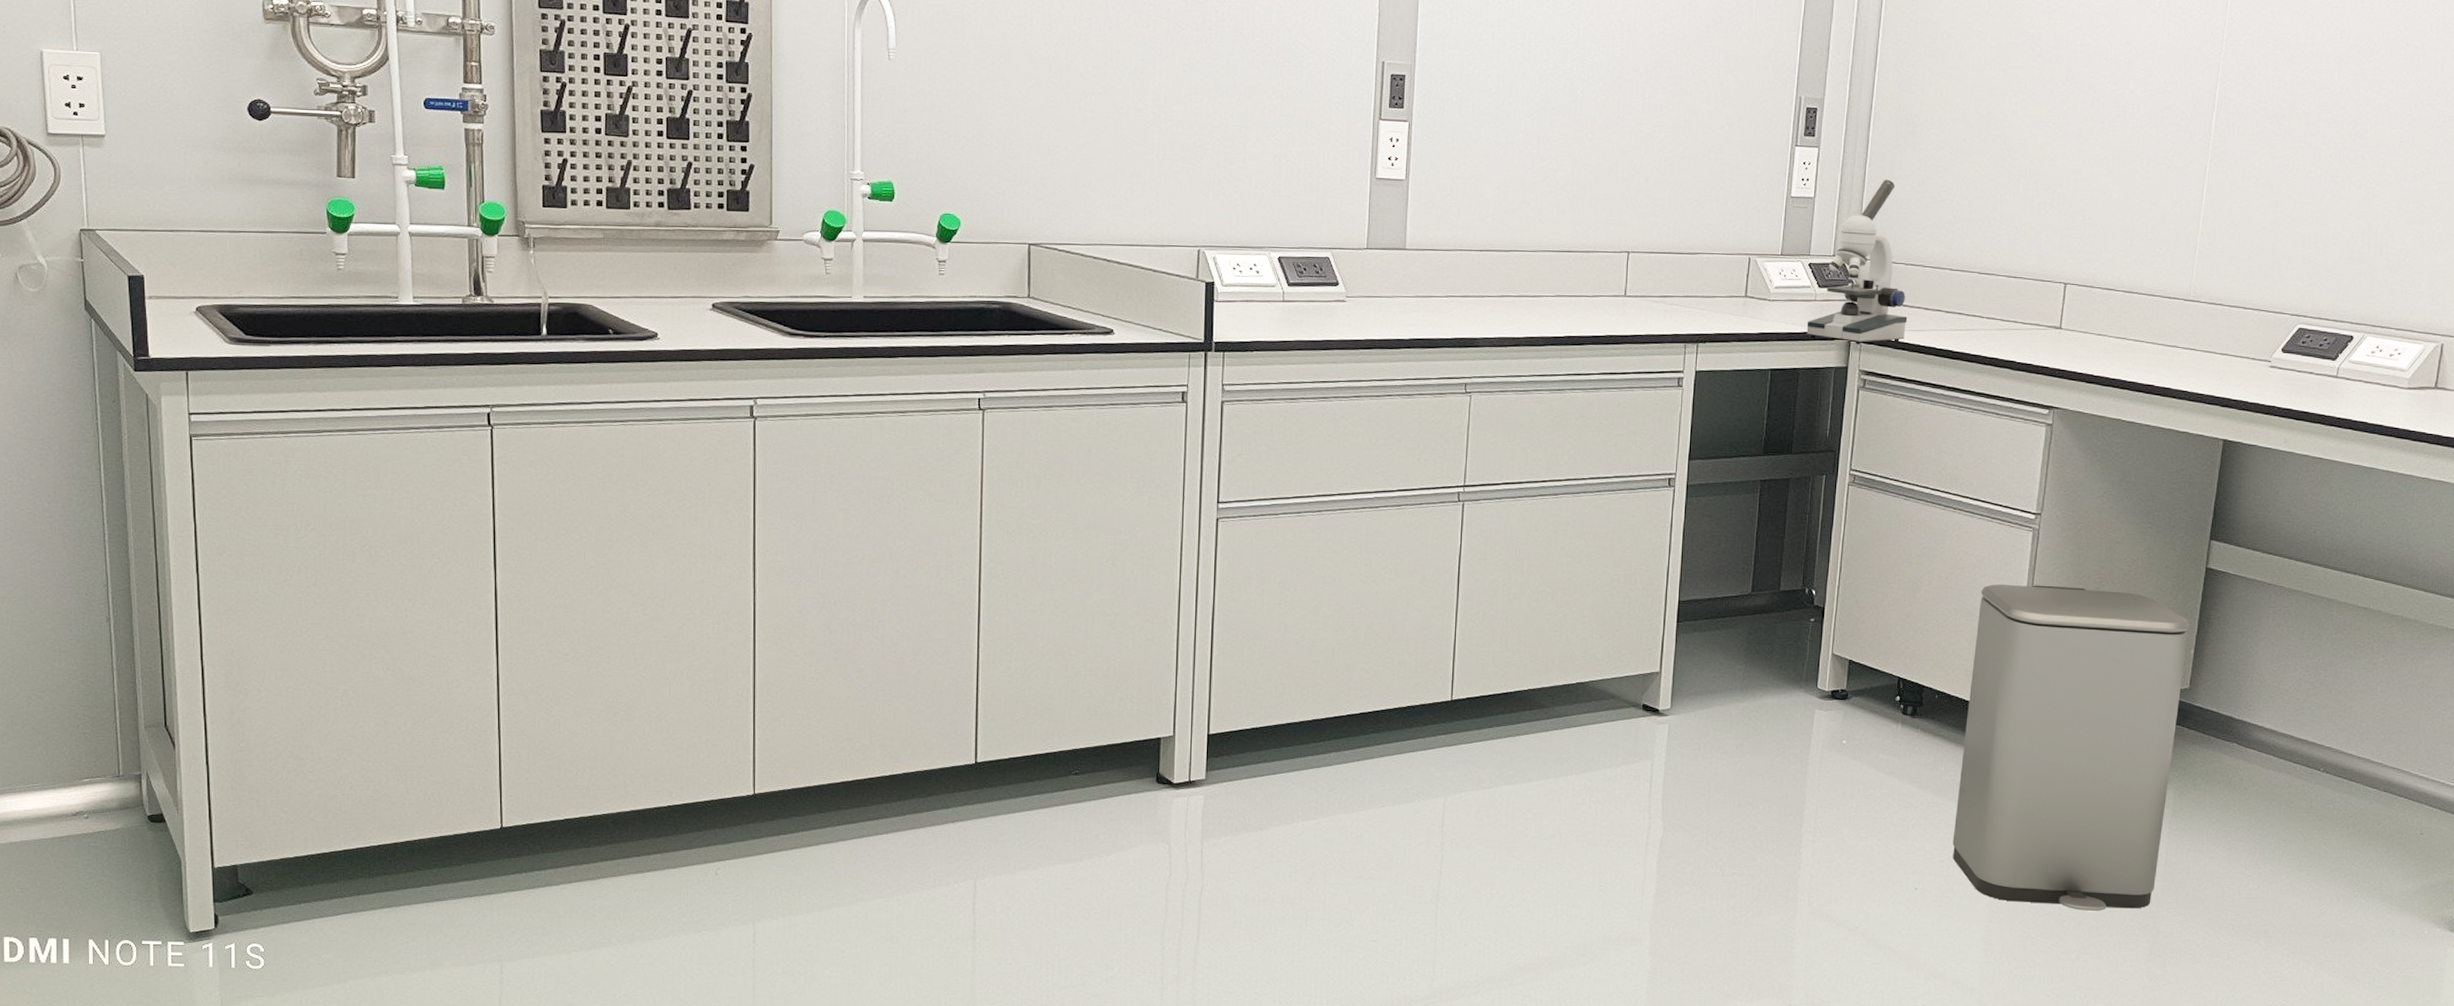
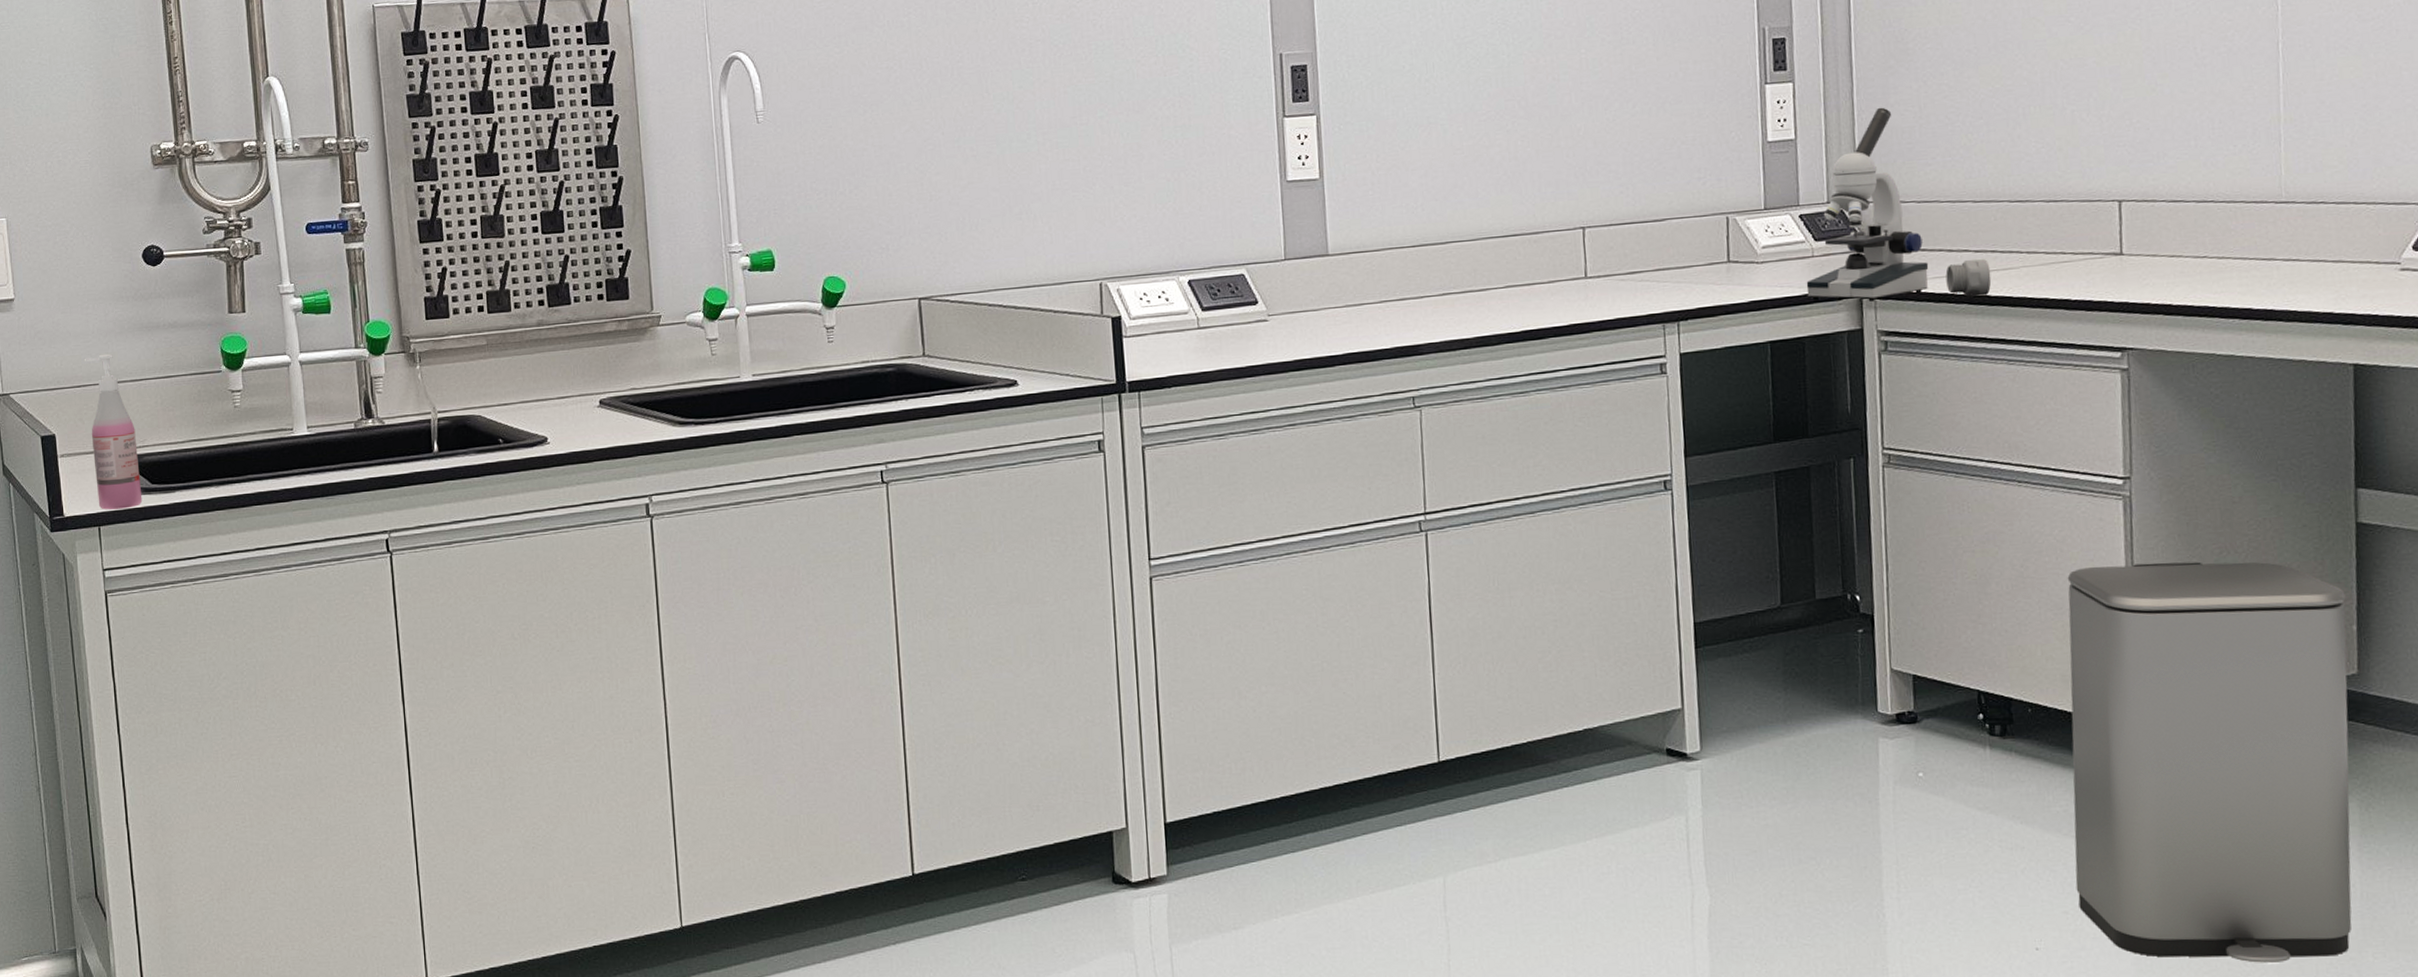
soap dispenser: none [178,201,235,357] -> present [84,353,143,510]
pipe connector: none [1919,319,1956,350] -> present [1945,259,1992,297]

